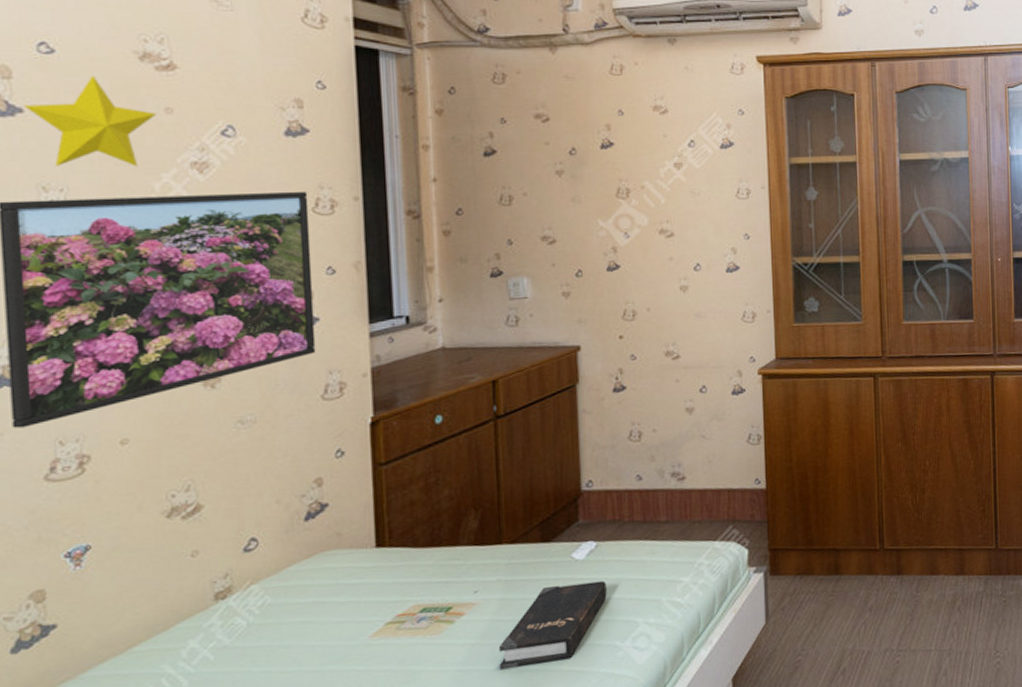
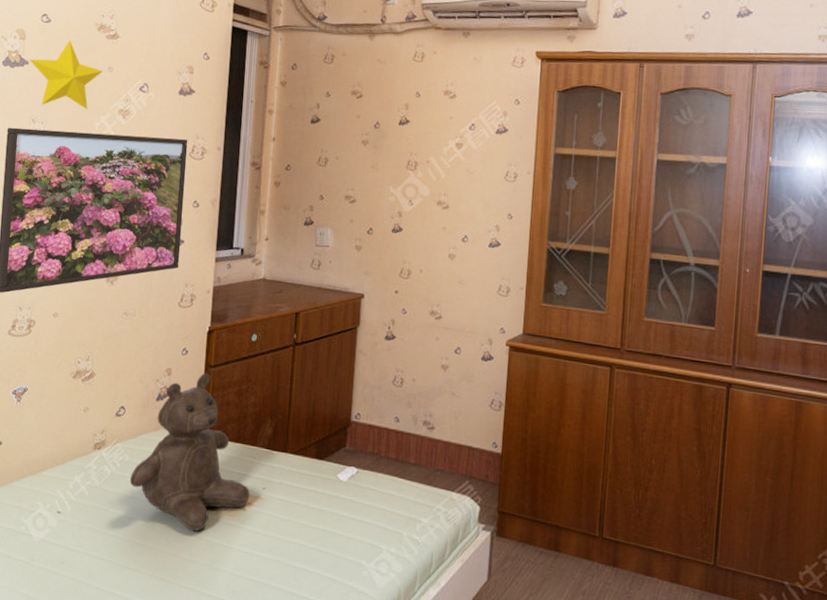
teddy bear: none [278,473,458,666] -> present [130,373,250,532]
hardback book: present [498,580,607,671] -> none [273,498,361,566]

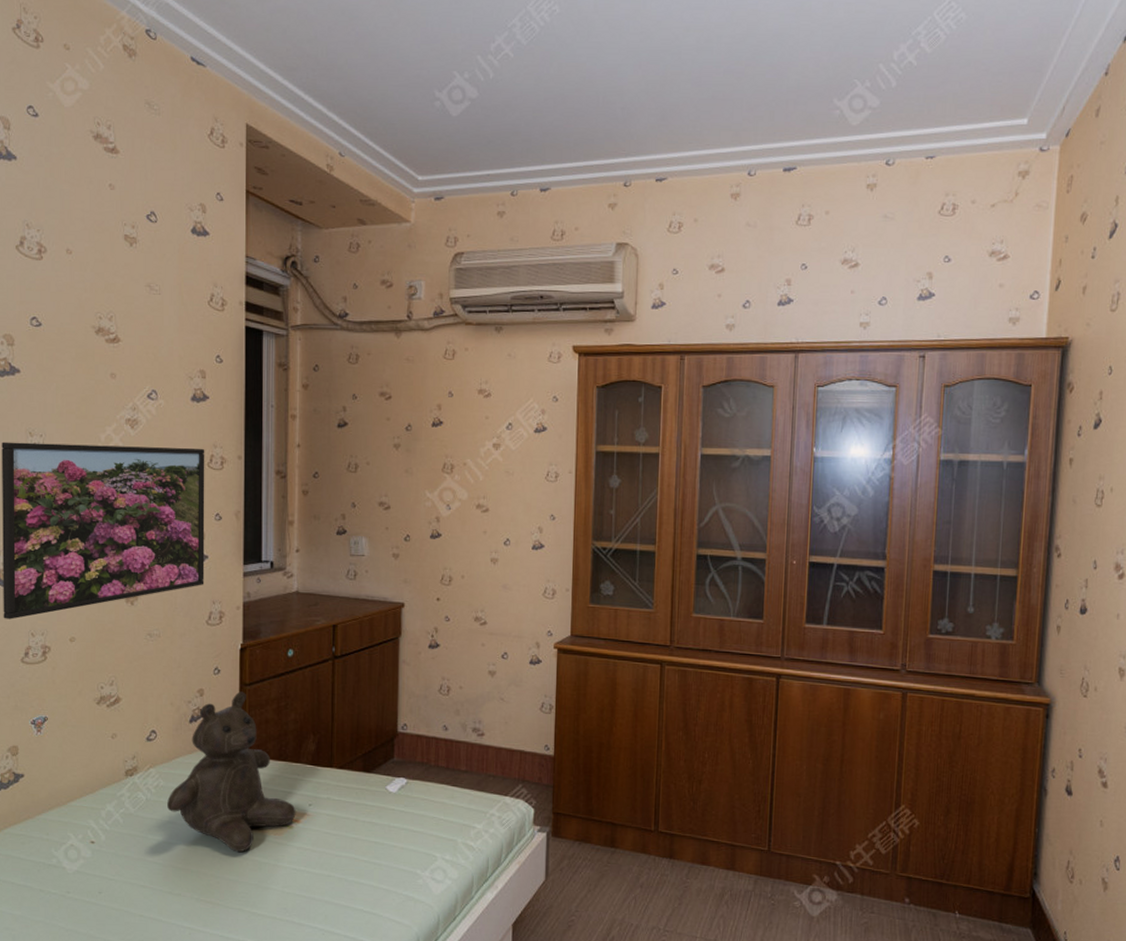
decorative star: present [29,39,104,109] -> none [20,344,106,420]

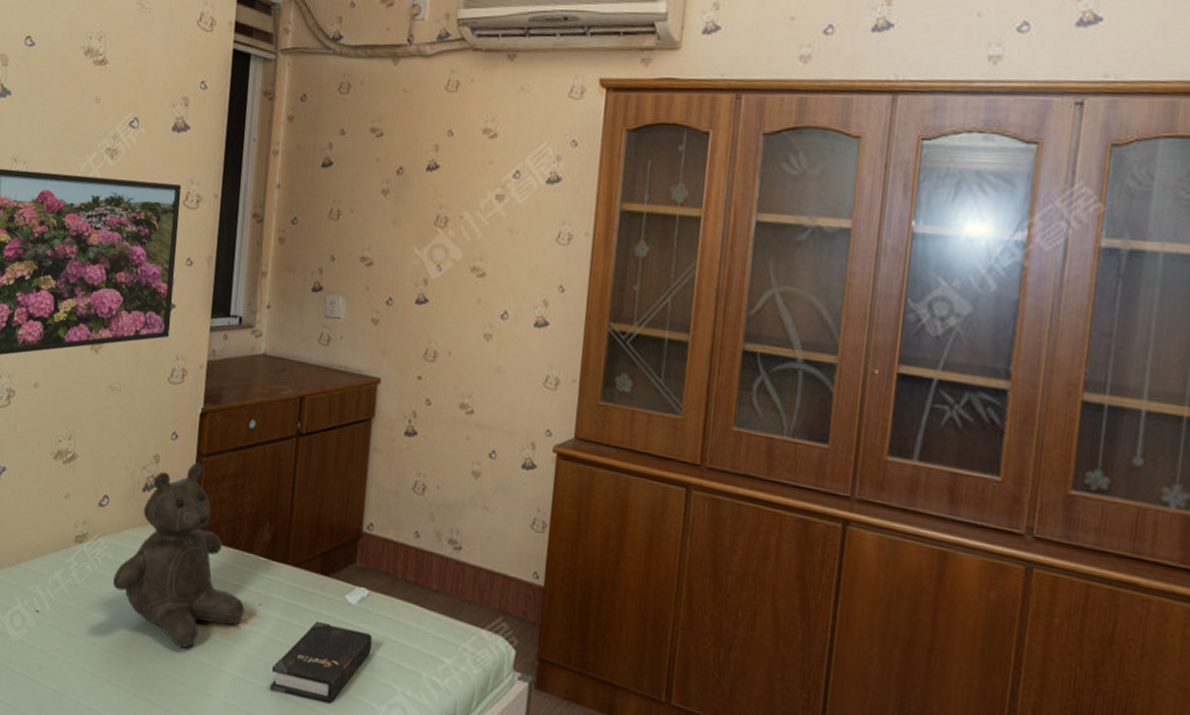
hardback book: none [324,811,413,877] -> present [269,621,372,704]

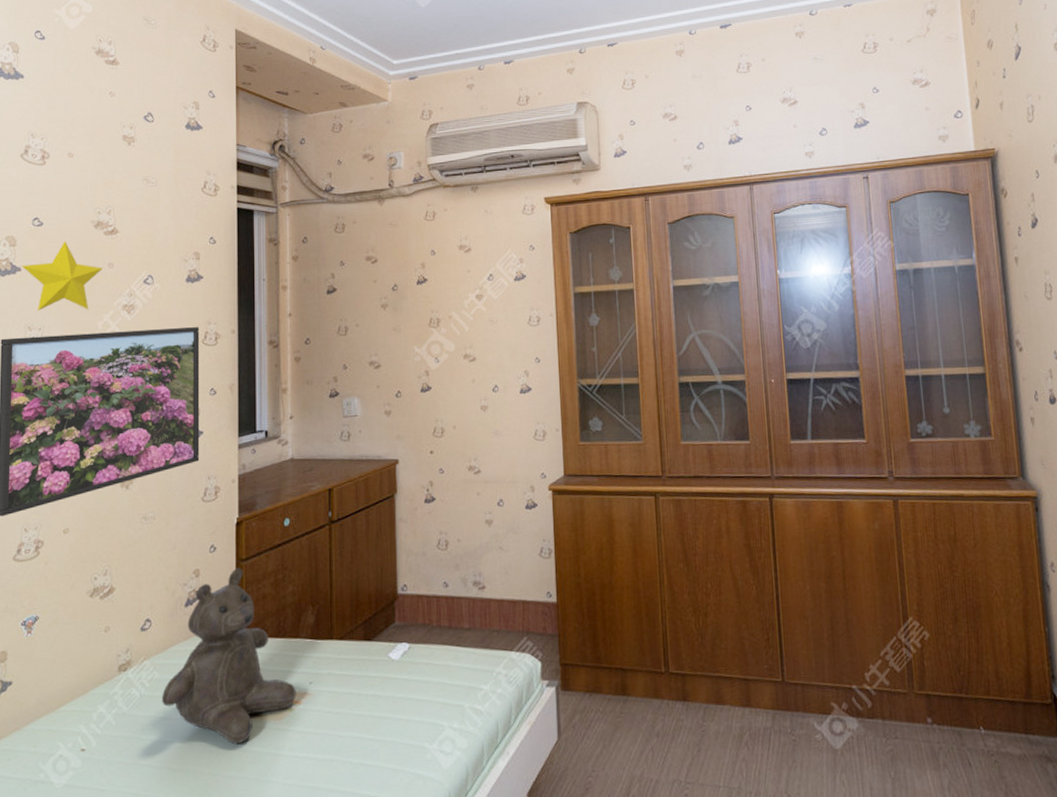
decorative star: none [11,65,91,148] -> present [21,240,104,311]
hardback book: present [269,621,372,704] -> none [327,682,418,760]

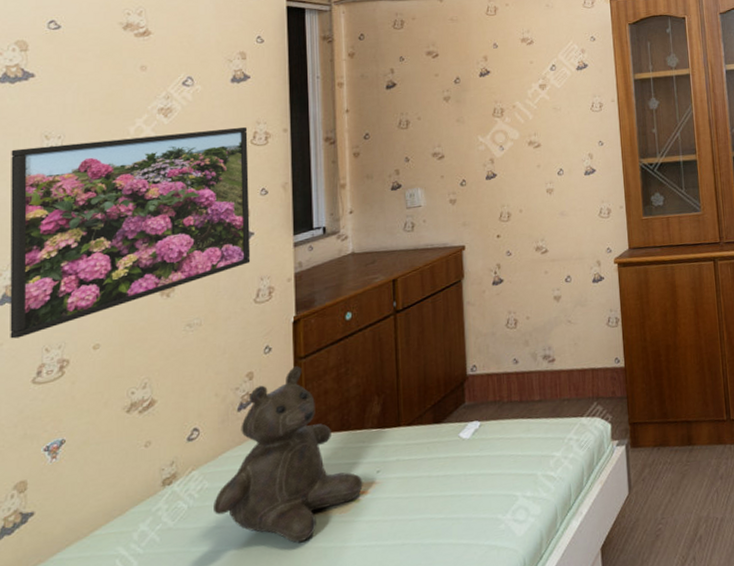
decorative star: present [21,240,104,311] -> none [35,43,135,119]

